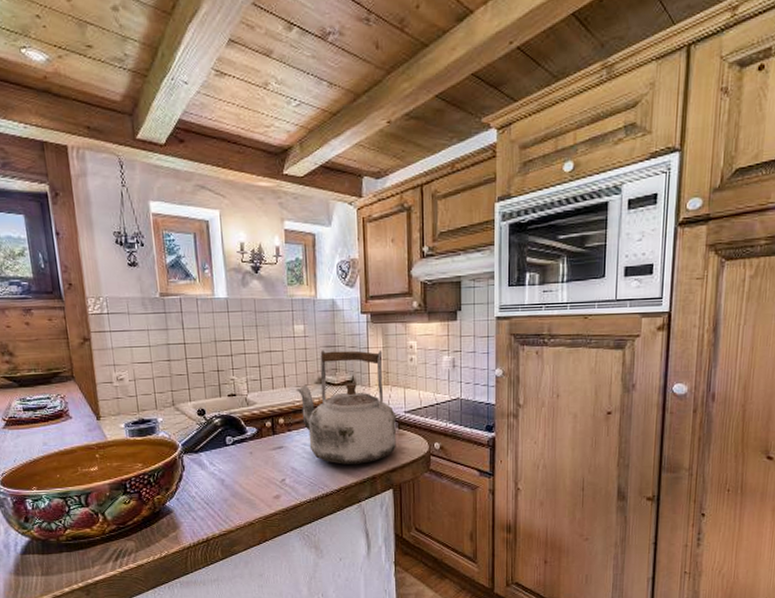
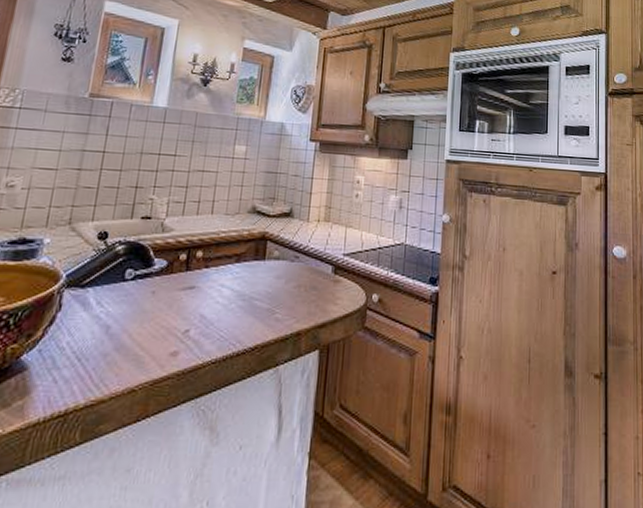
kettle: present [295,350,396,464] -> none [223,176,333,315]

